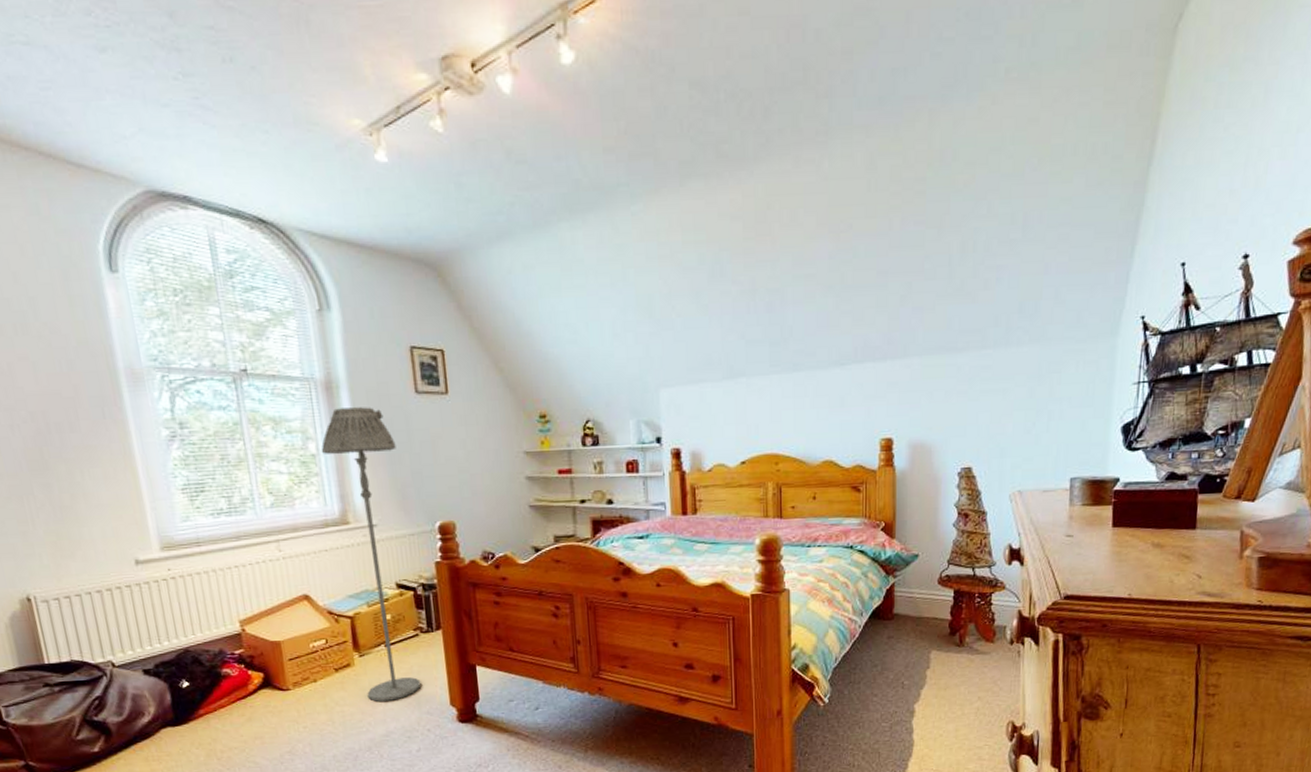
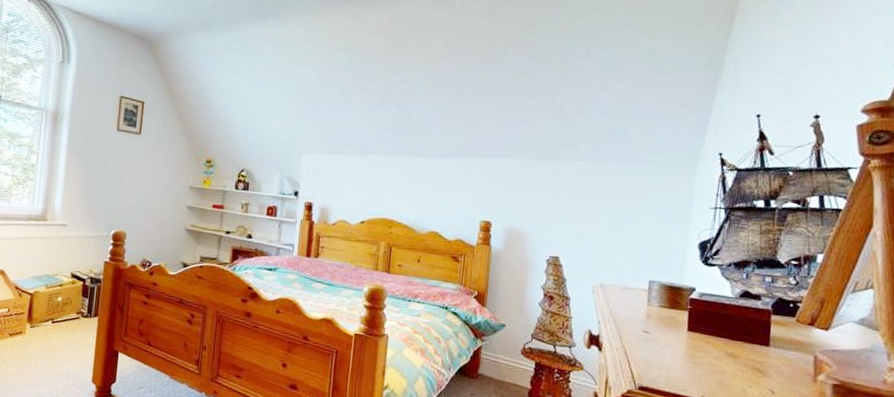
floor lamp: present [321,407,421,702] -> none [29,133,95,369]

